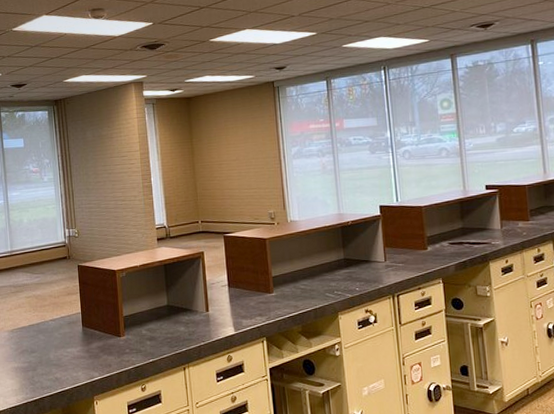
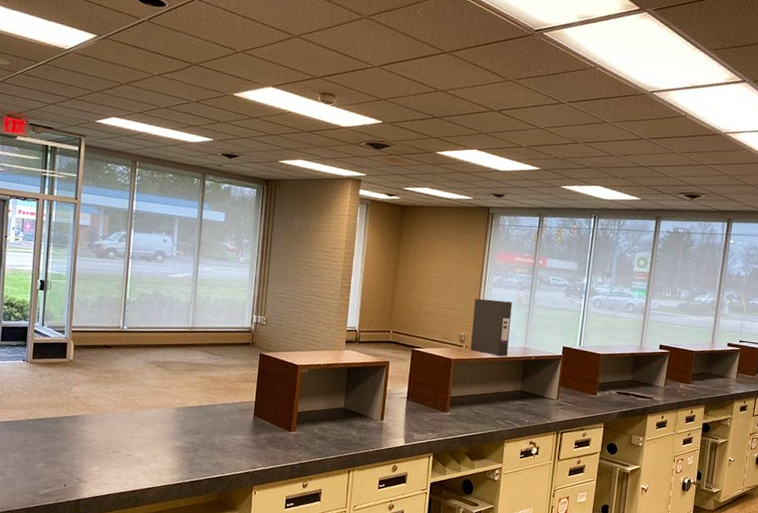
binder: none [276,170,322,228] -> present [470,298,513,357]

